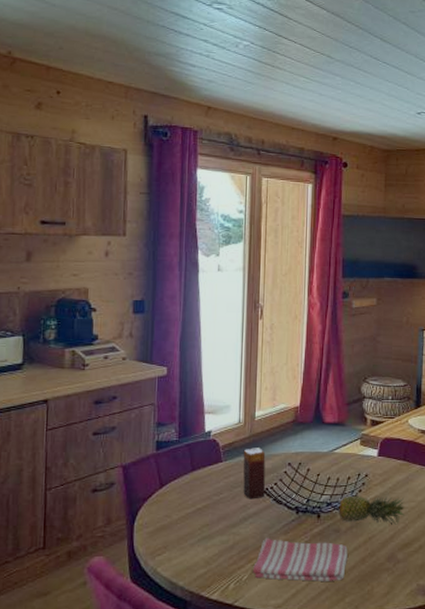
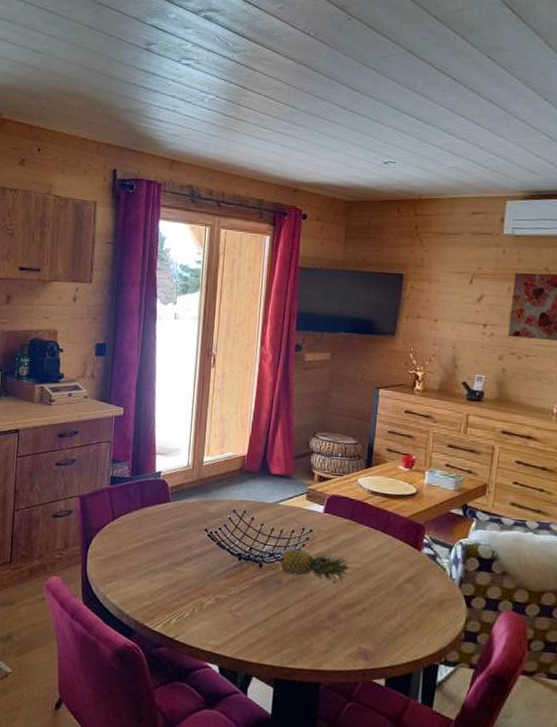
candle: present [243,448,266,500] -> none [188,491,212,541]
dish towel: present [252,538,348,581] -> none [193,579,288,632]

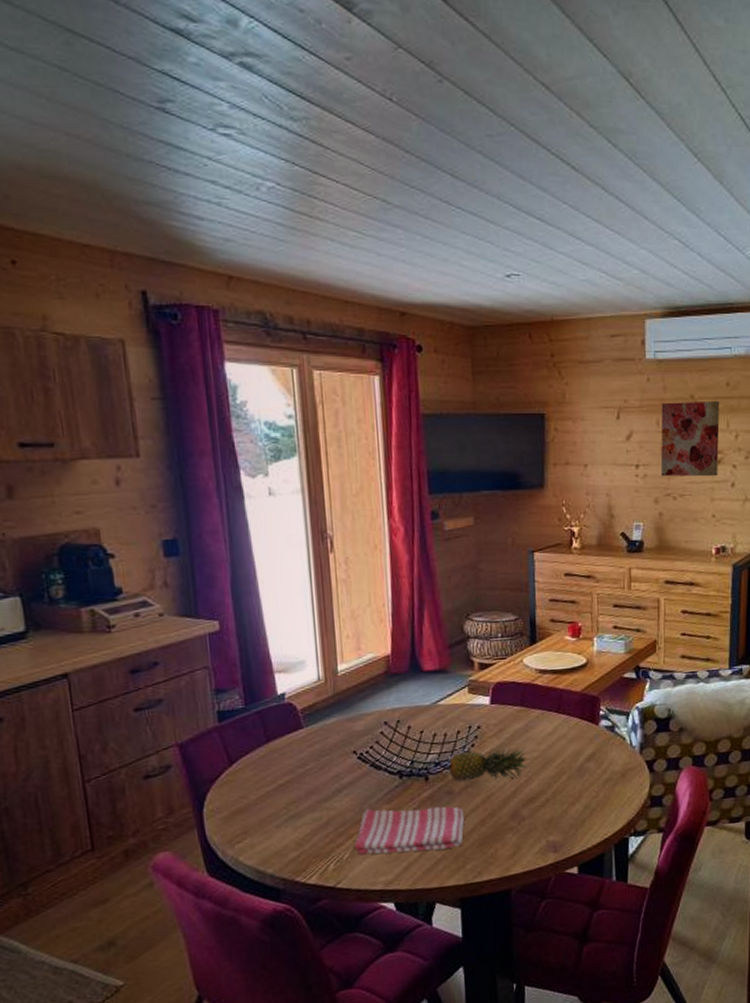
dish towel: none [193,579,288,632] -> present [353,806,465,856]

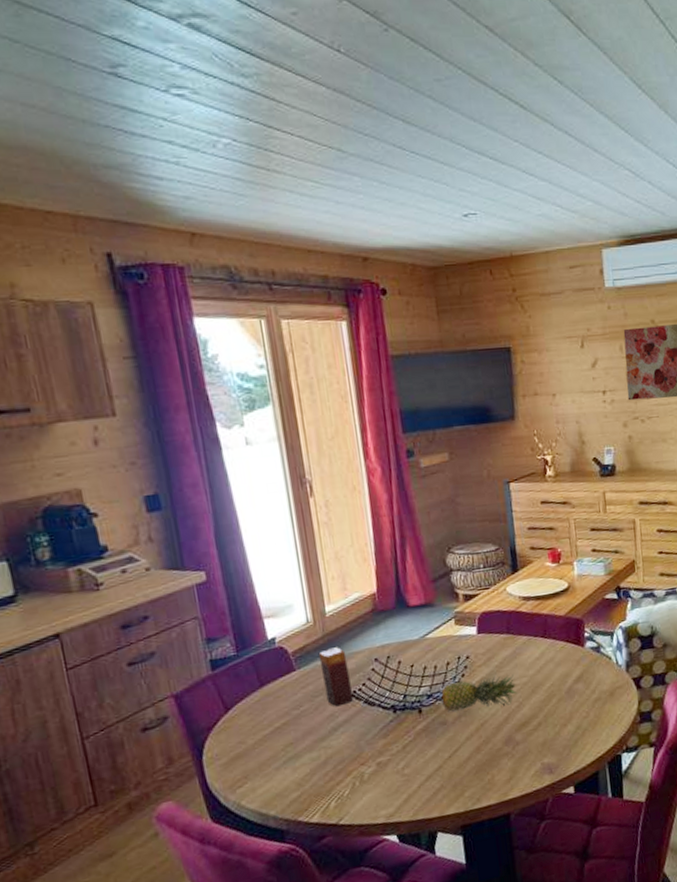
candle: none [327,707,359,768] -> present [318,647,353,707]
dish towel: present [353,806,465,856] -> none [353,736,461,791]

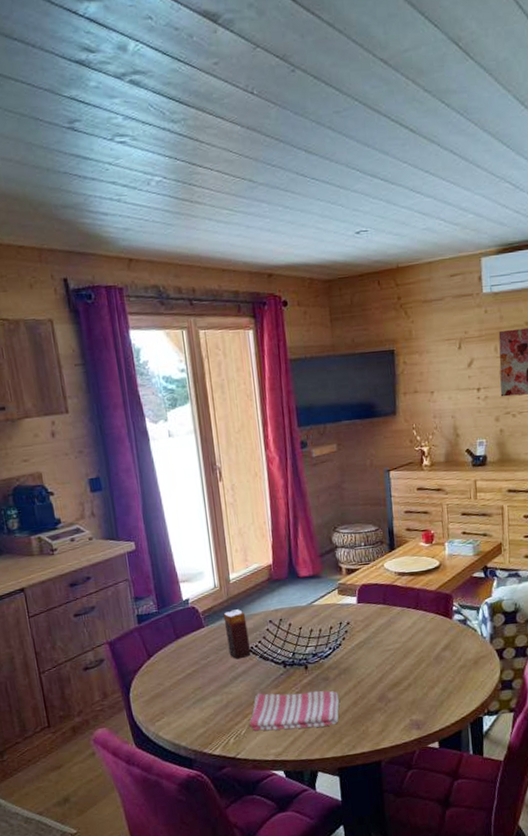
dish towel: none [353,736,461,791] -> present [249,690,340,732]
fruit: present [441,674,518,712] -> none [324,640,392,669]

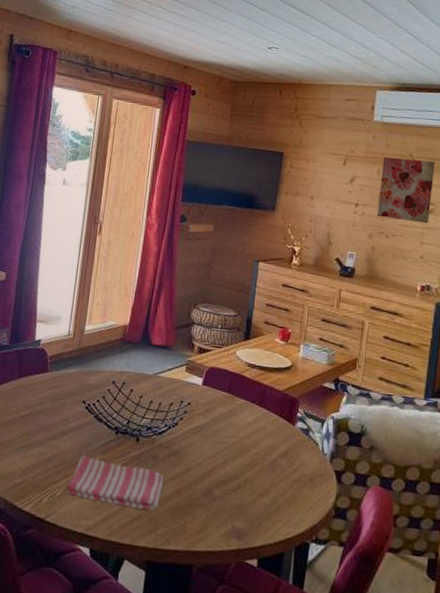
candle: present [223,609,250,660] -> none [65,361,91,414]

